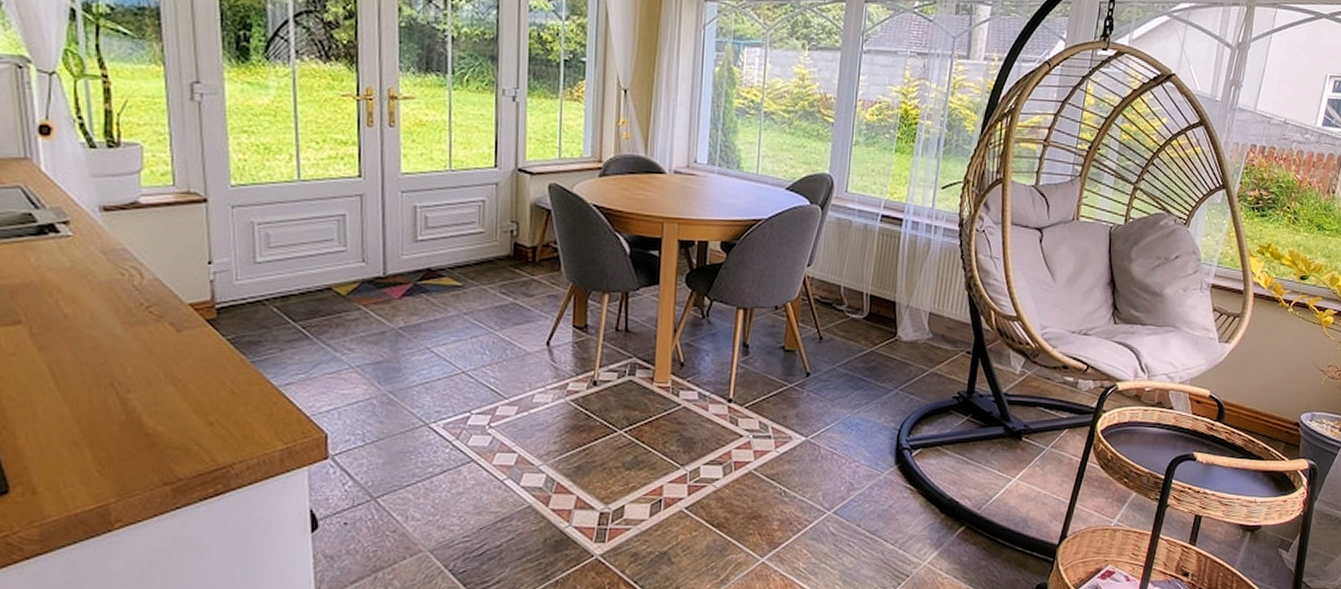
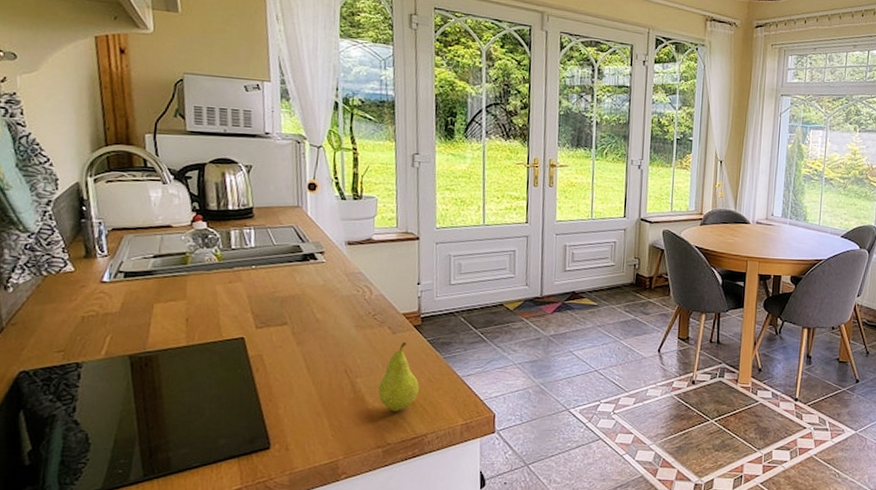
fruit: none [159,343,219,436] -> present [377,342,419,412]

